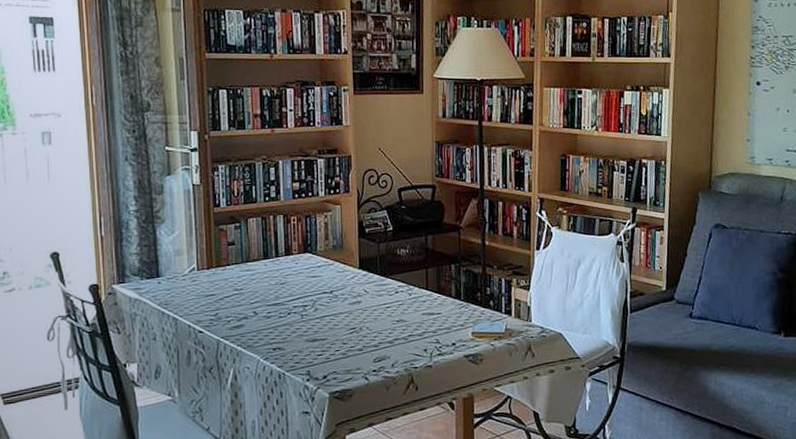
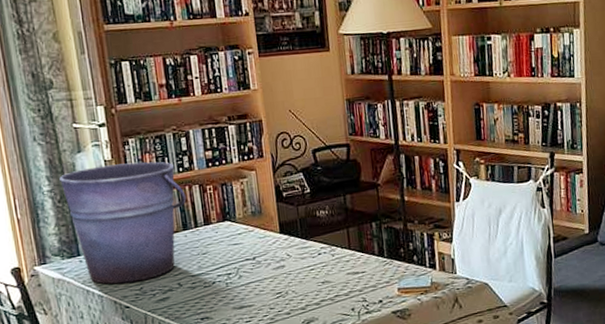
bucket: none [147,188,270,308] -> present [59,161,187,284]

